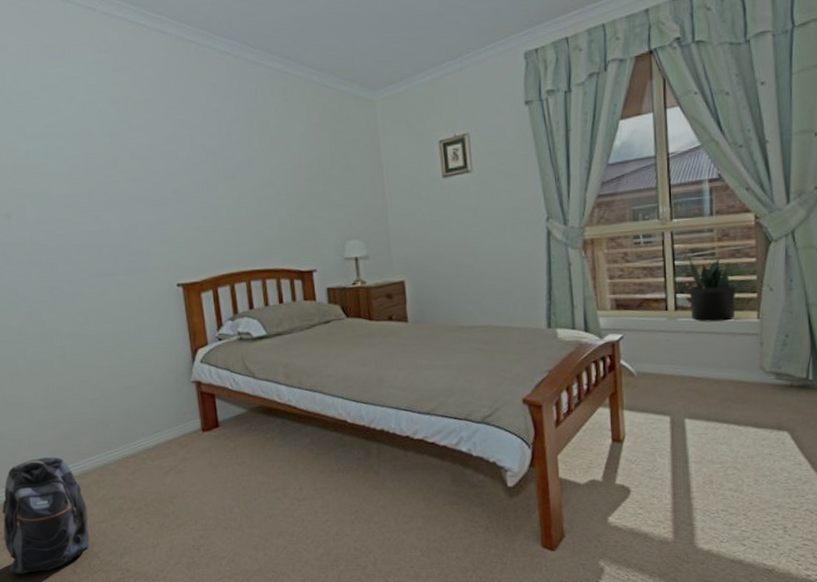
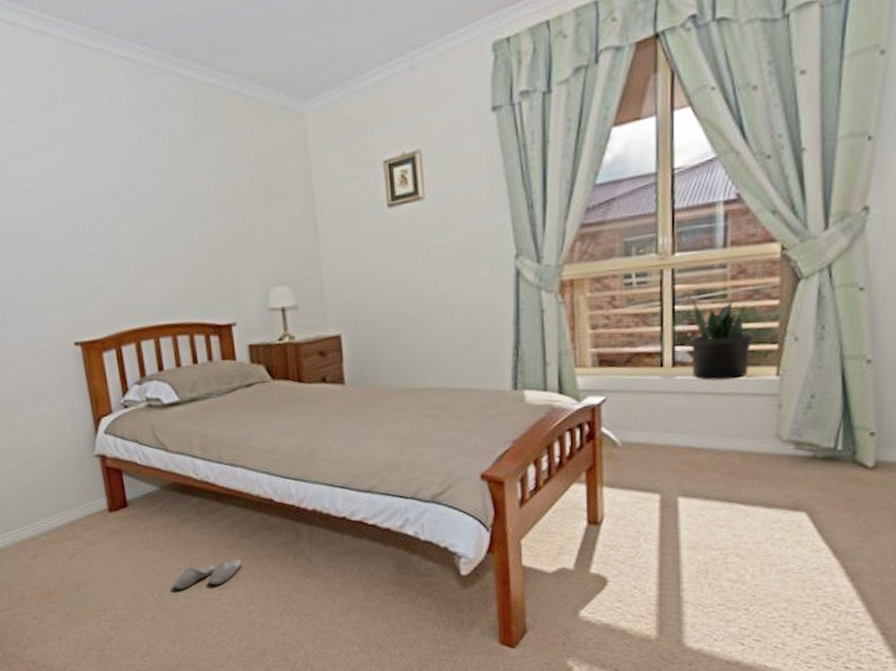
slippers: none [257,474,319,502] -> present [173,559,242,590]

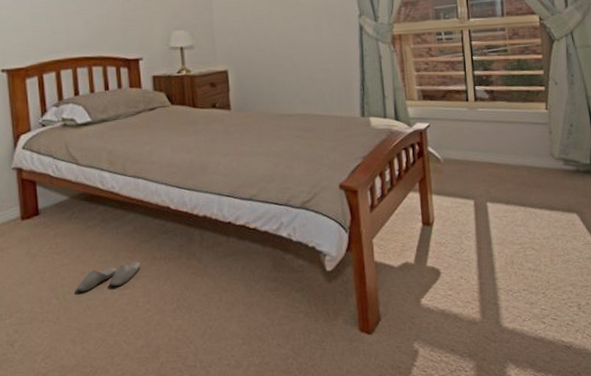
planter: present [690,300,753,381] -> none [485,54,528,113]

